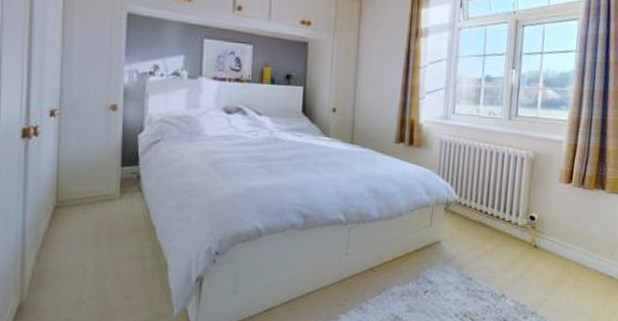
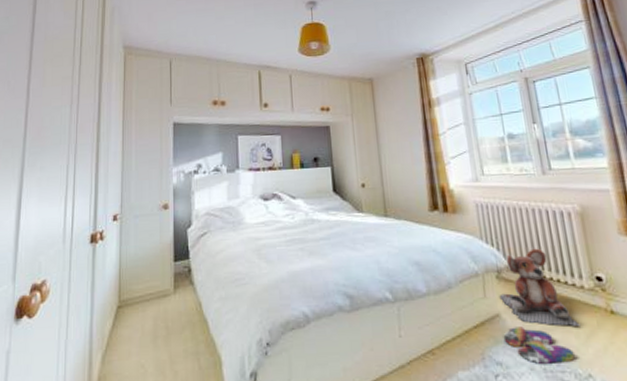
slippers: none [438,253,495,284] -> present [503,326,575,364]
stuffed animal: none [443,187,506,255] -> present [499,248,580,326]

